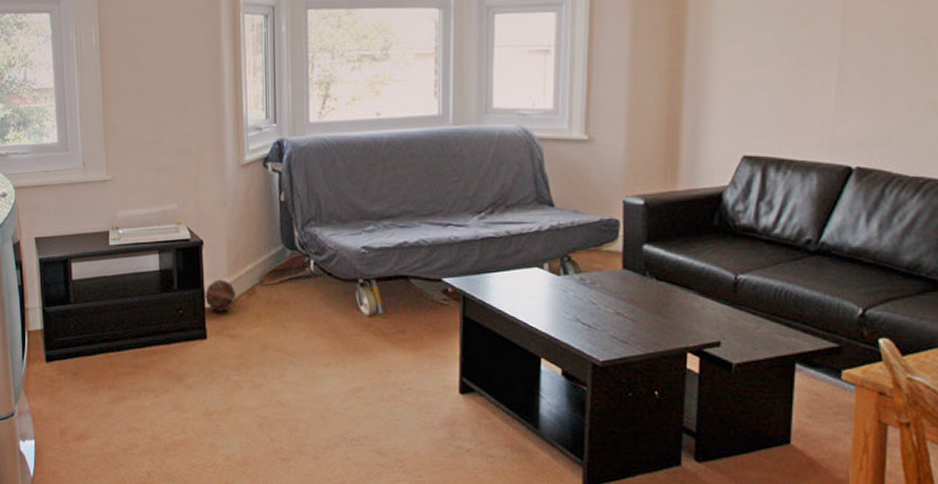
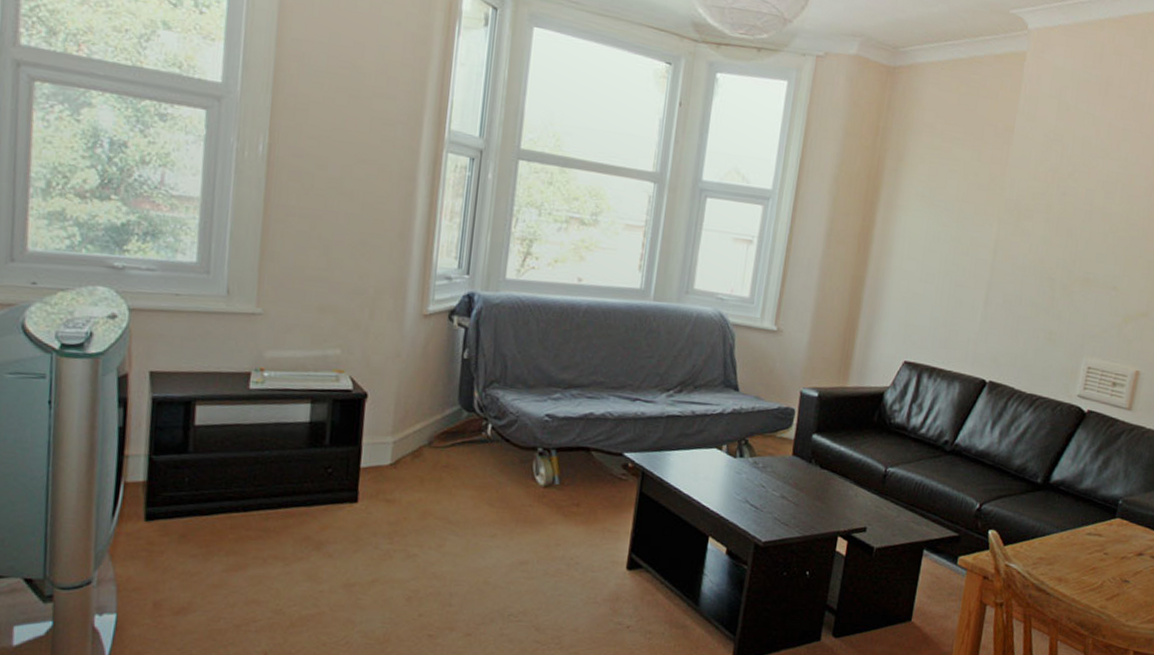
decorative ball: present [204,279,237,311] -> none [360,437,400,473]

